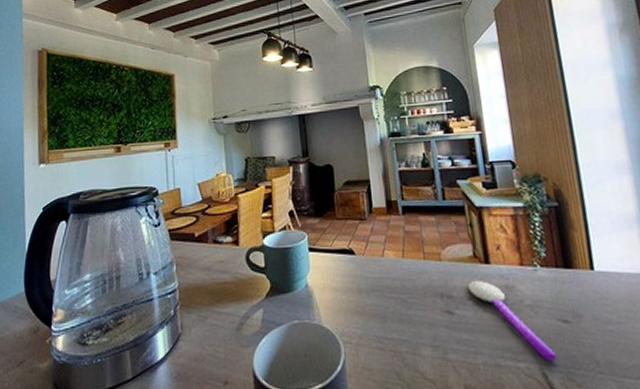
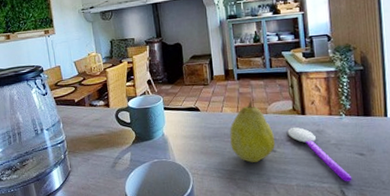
fruit: none [393,241,453,329] -> present [229,100,275,163]

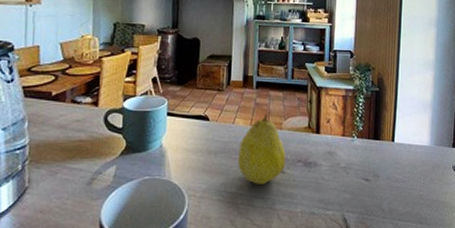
spoon: present [287,127,352,181] -> none [299,147,356,208]

